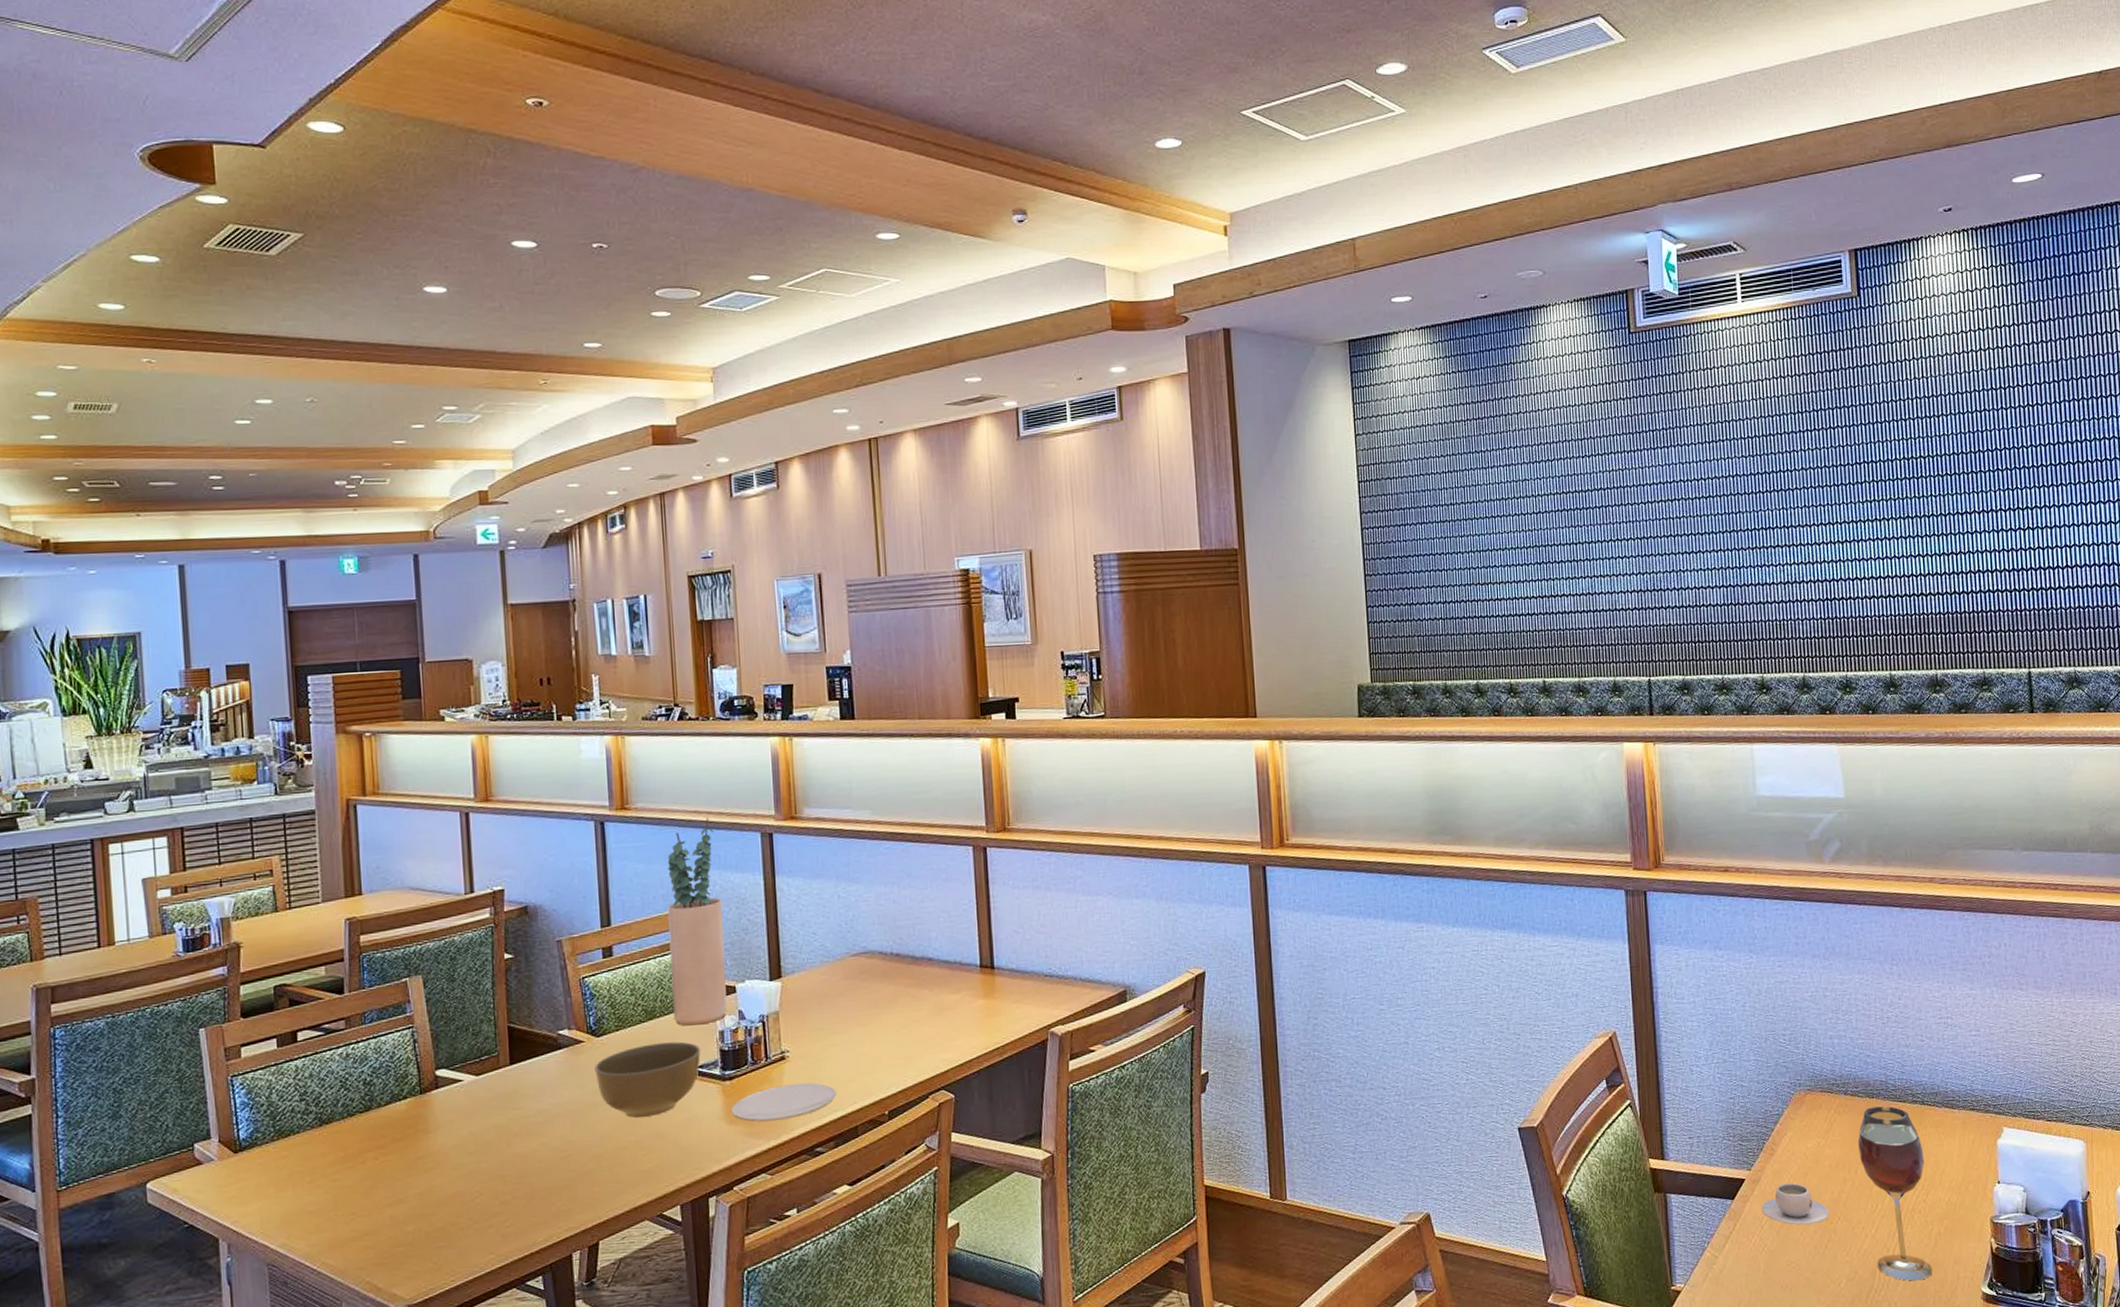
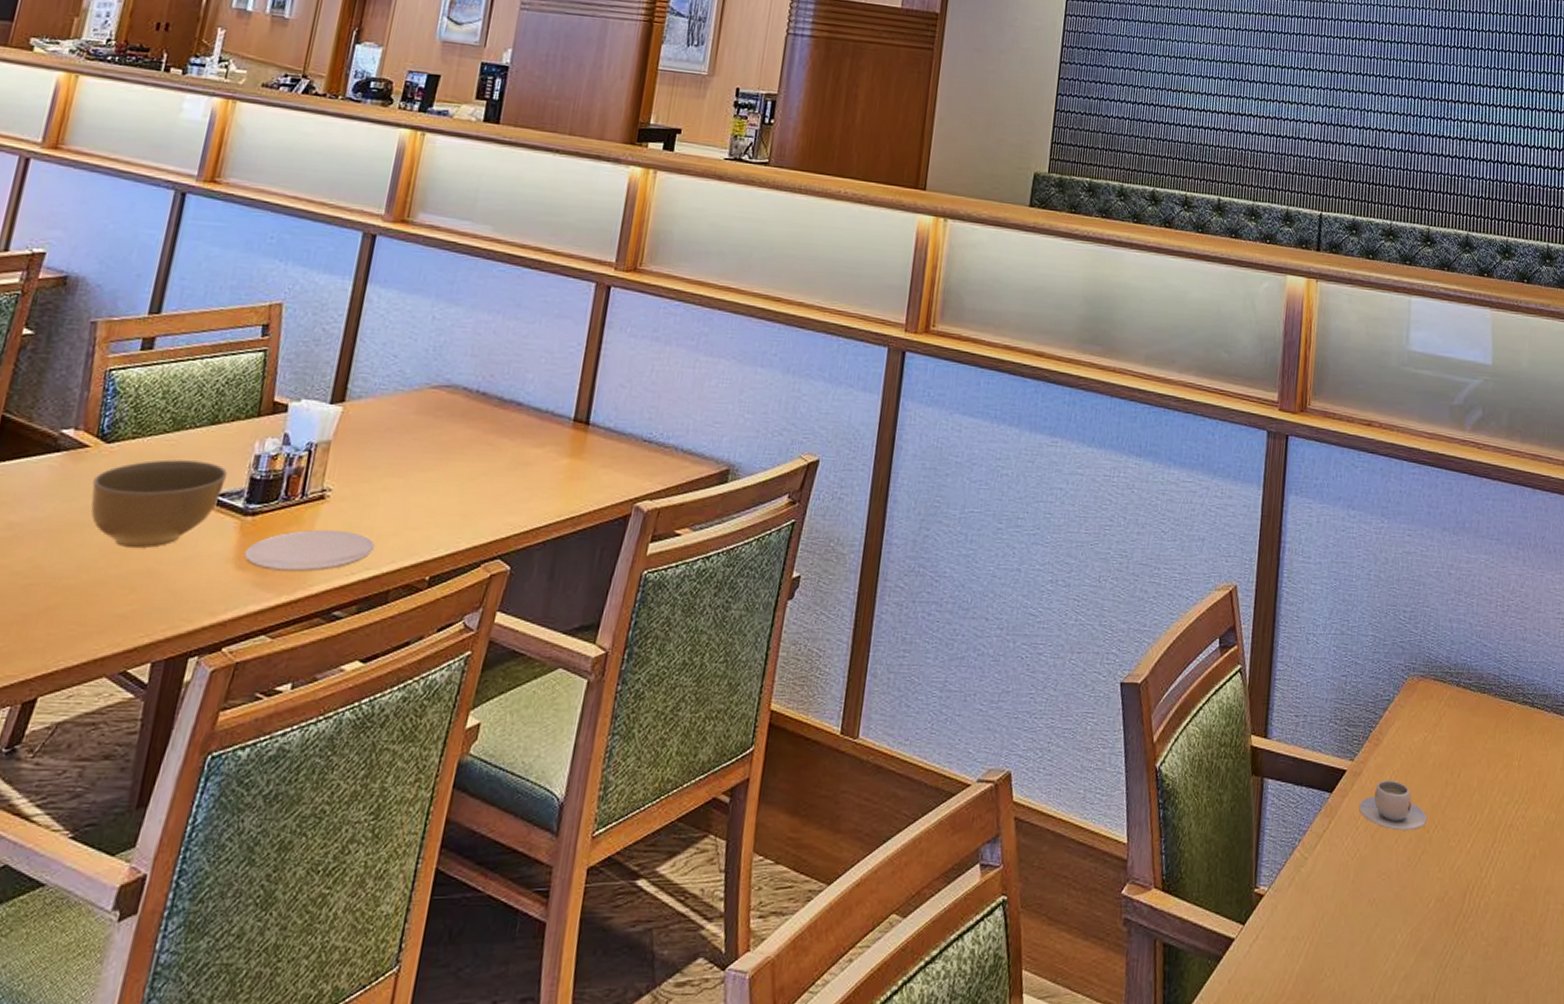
vase: present [667,817,727,1026] -> none [205,206,310,445]
wineglass: present [1857,1106,1932,1281] -> none [1464,703,1528,909]

